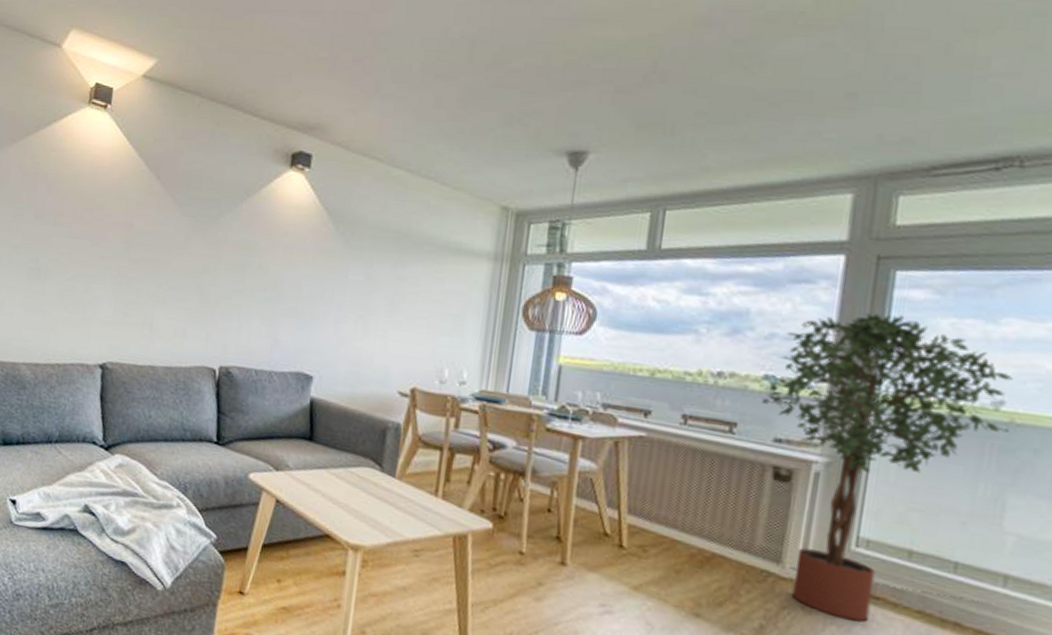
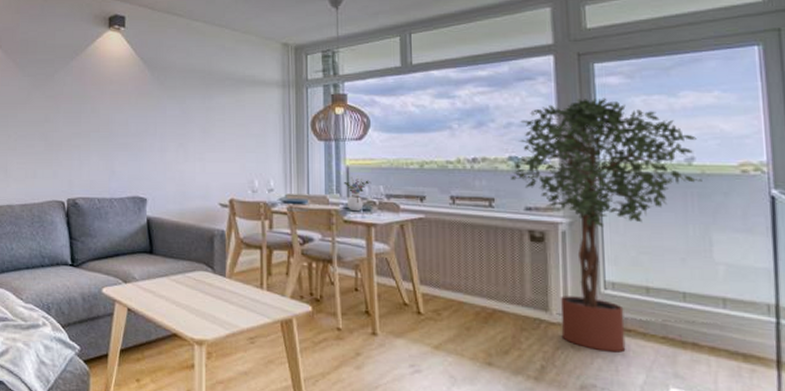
bouquet: none [552,376,587,420] -> present [343,175,372,212]

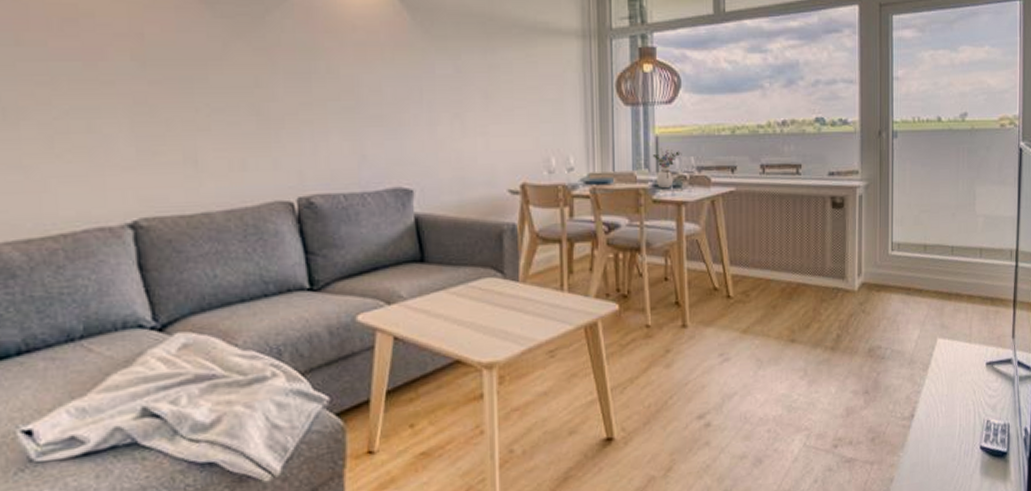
potted tree: present [511,98,702,353] -> none [817,52,972,313]

